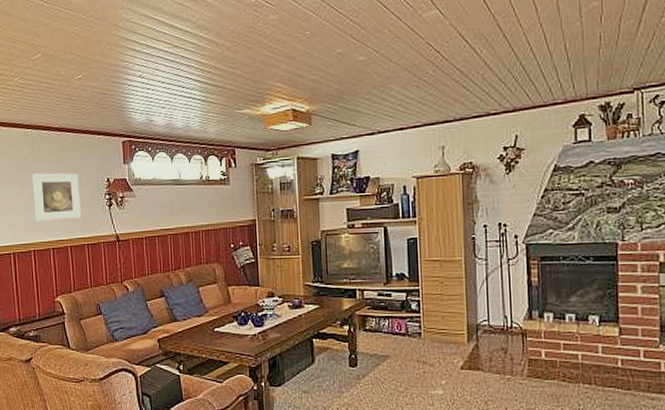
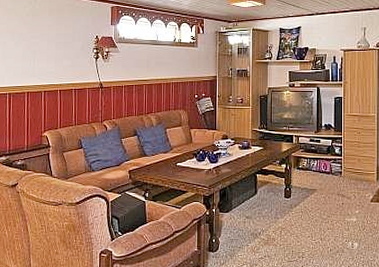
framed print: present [32,173,81,222] -> none [31,28,72,68]

